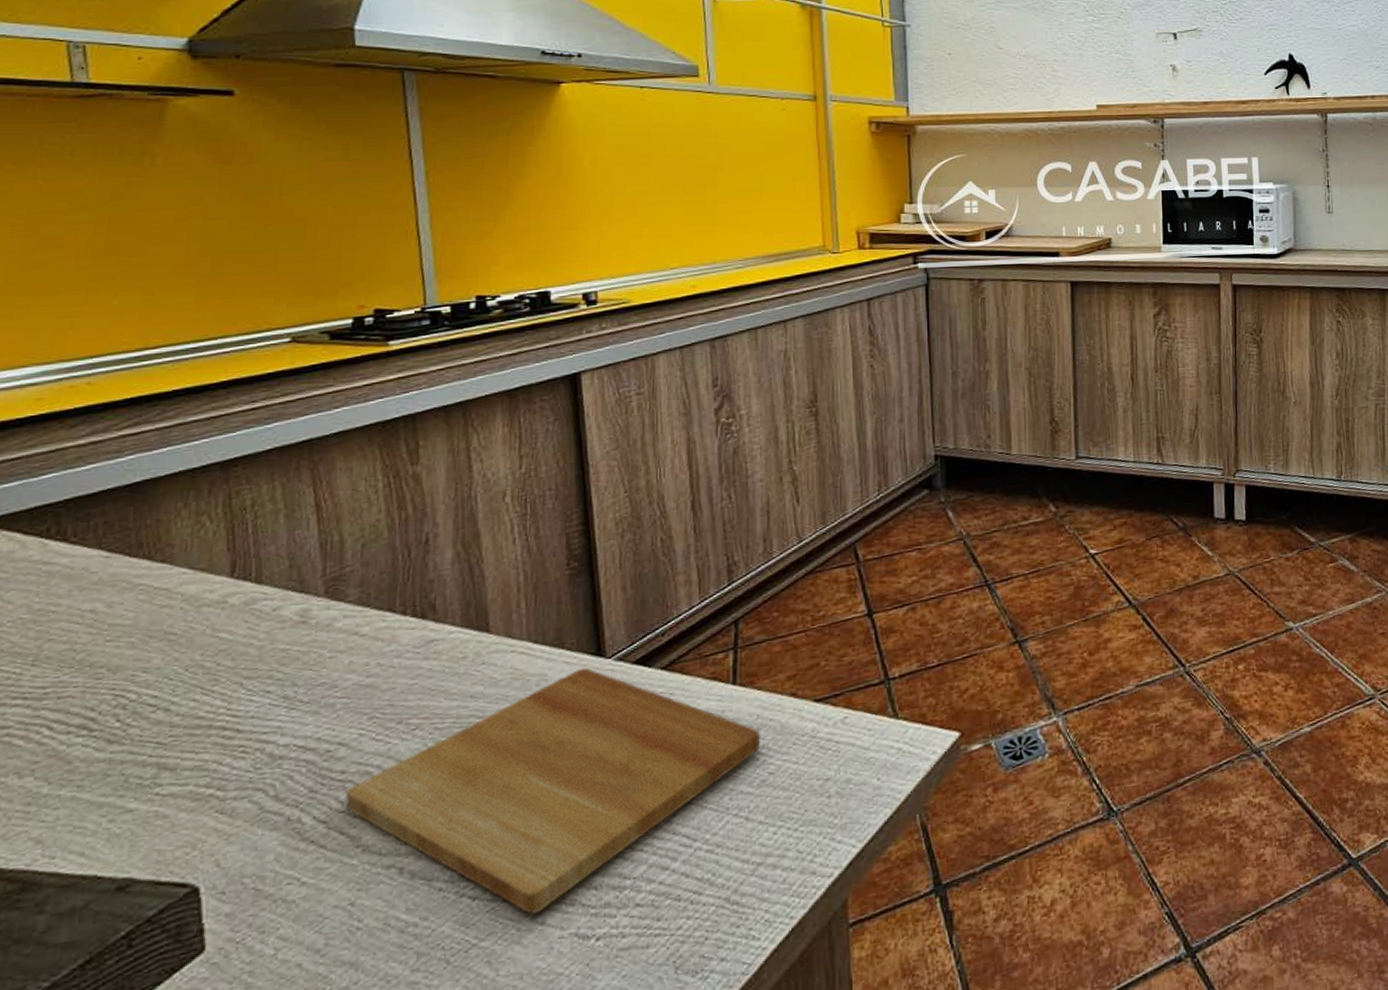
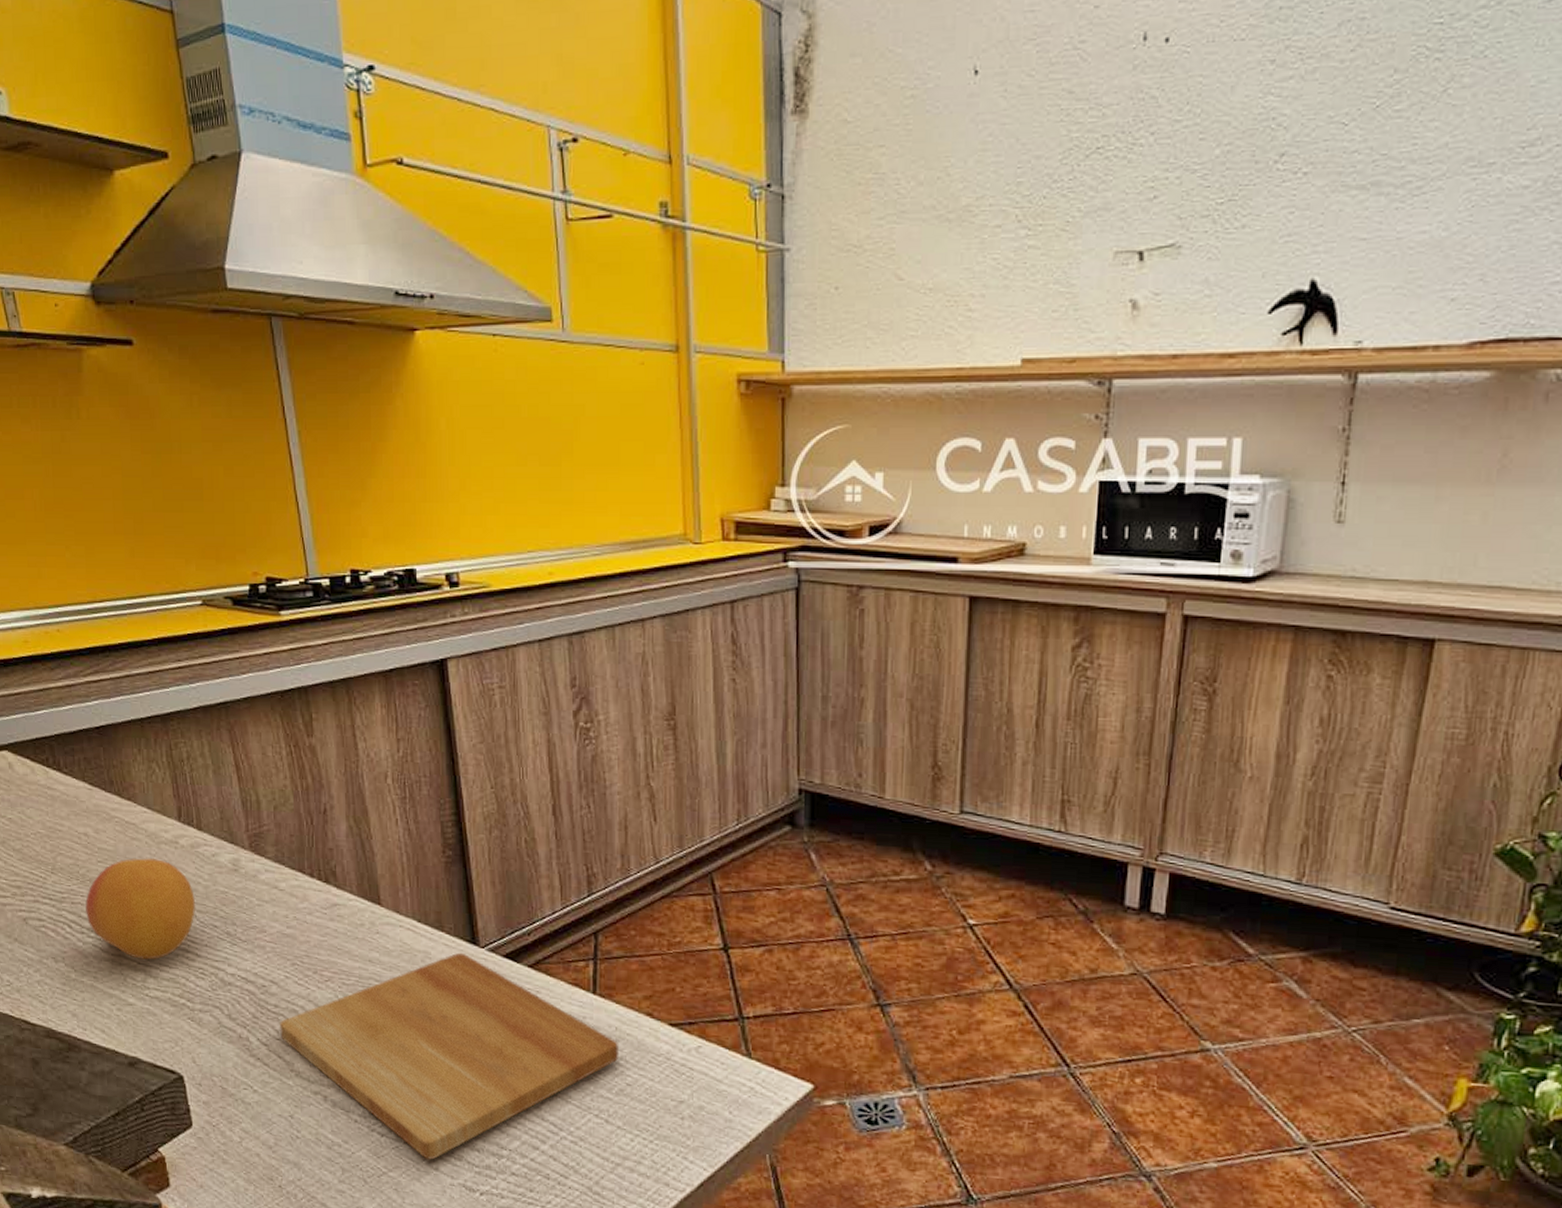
fruit: none [77,624,244,751] -> present [85,857,196,960]

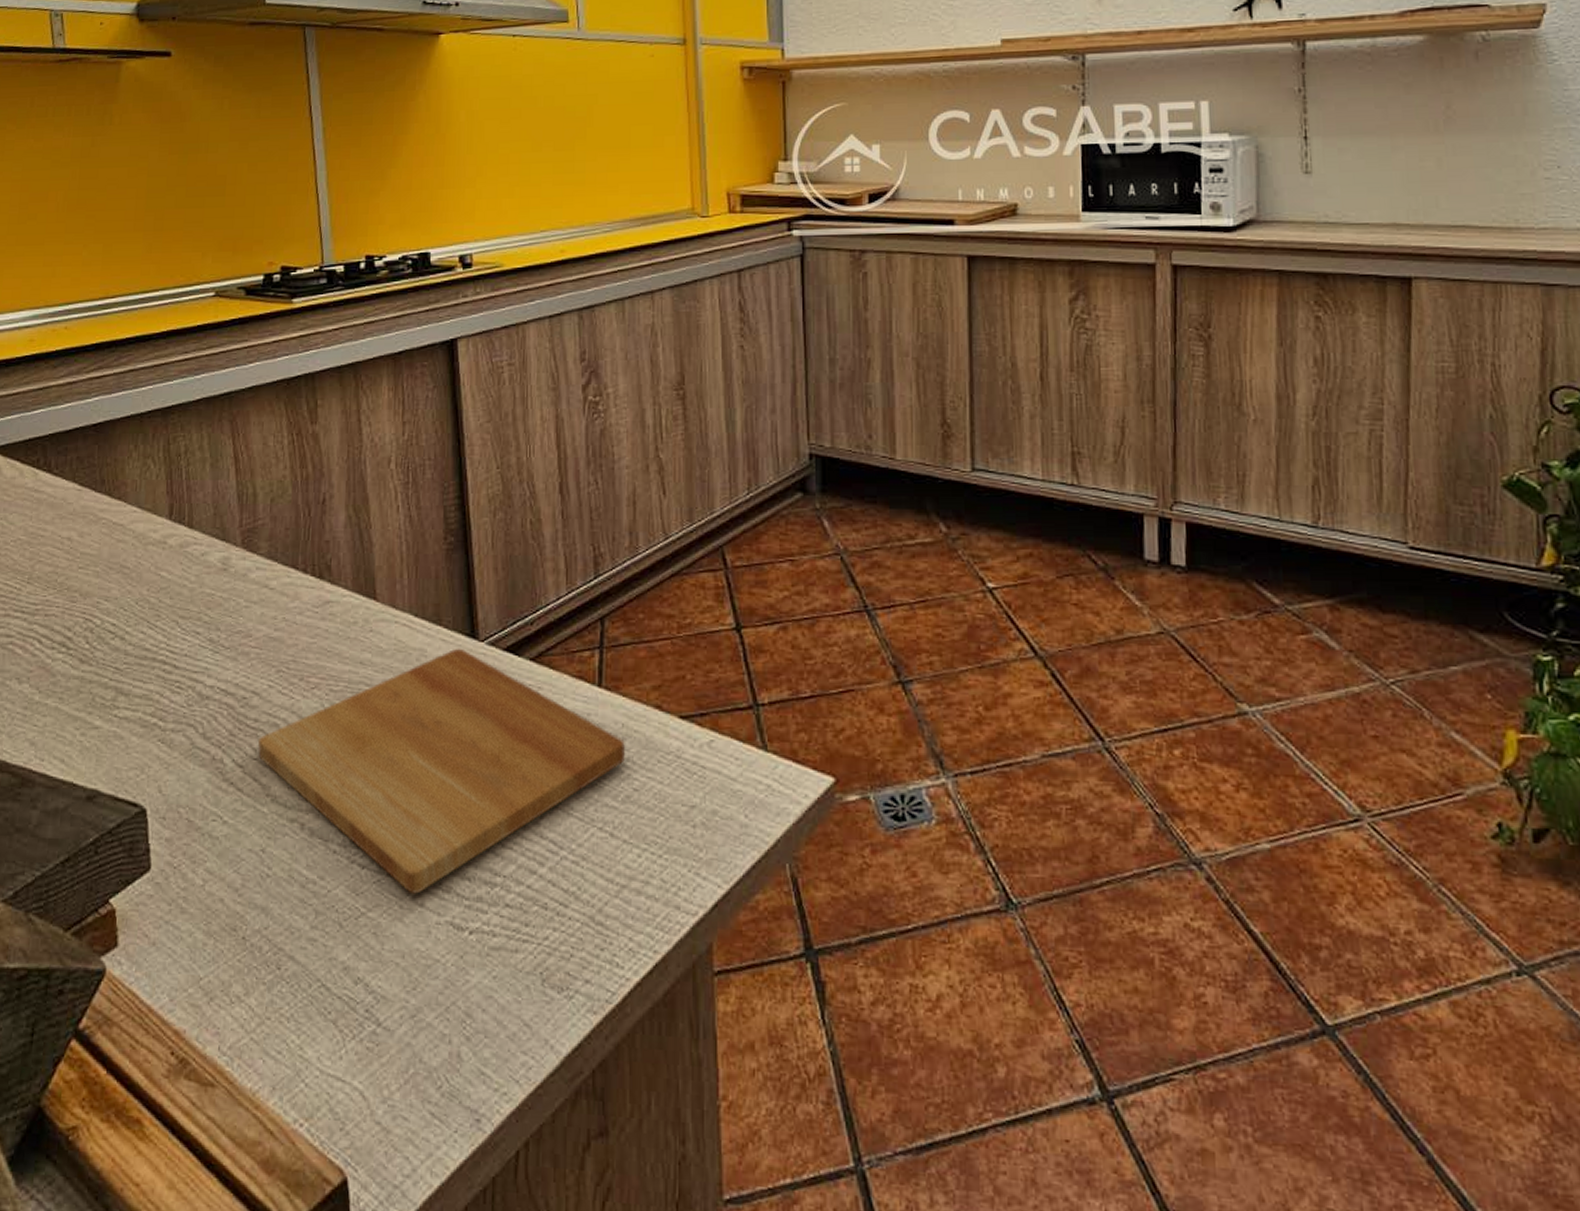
fruit: present [85,857,196,960] -> none [59,560,179,675]

